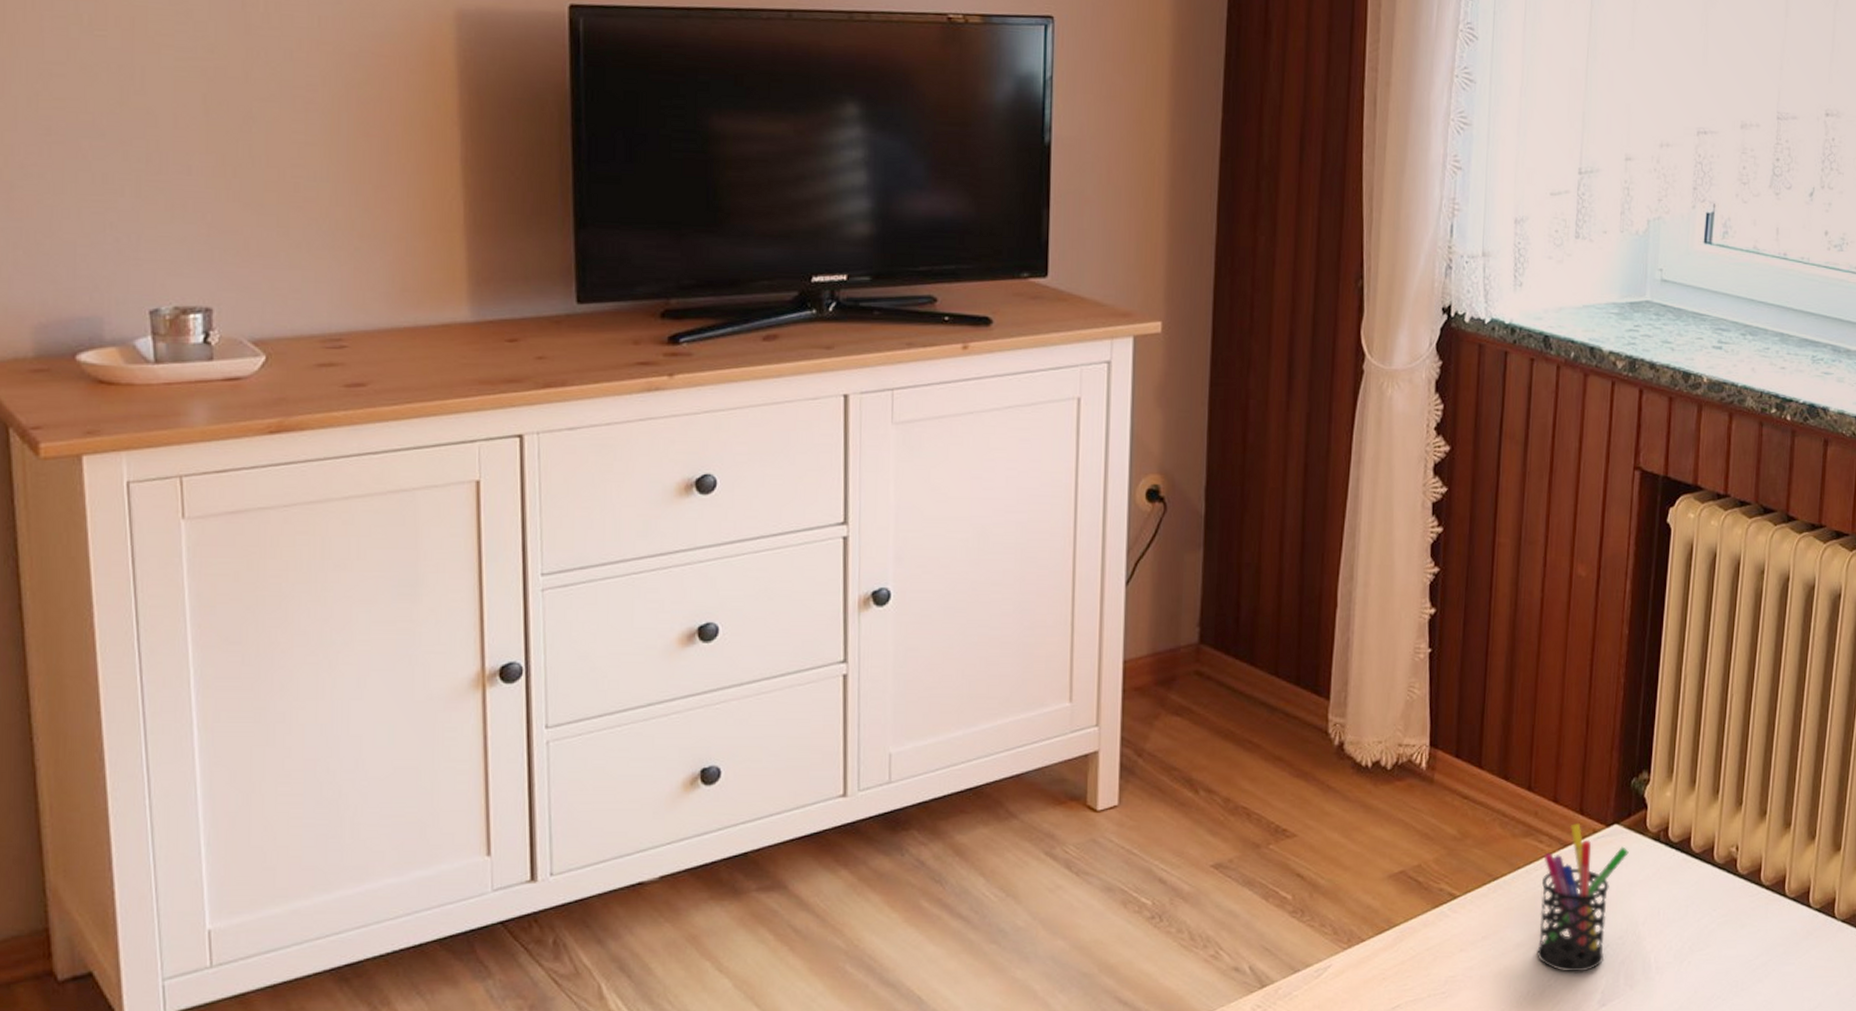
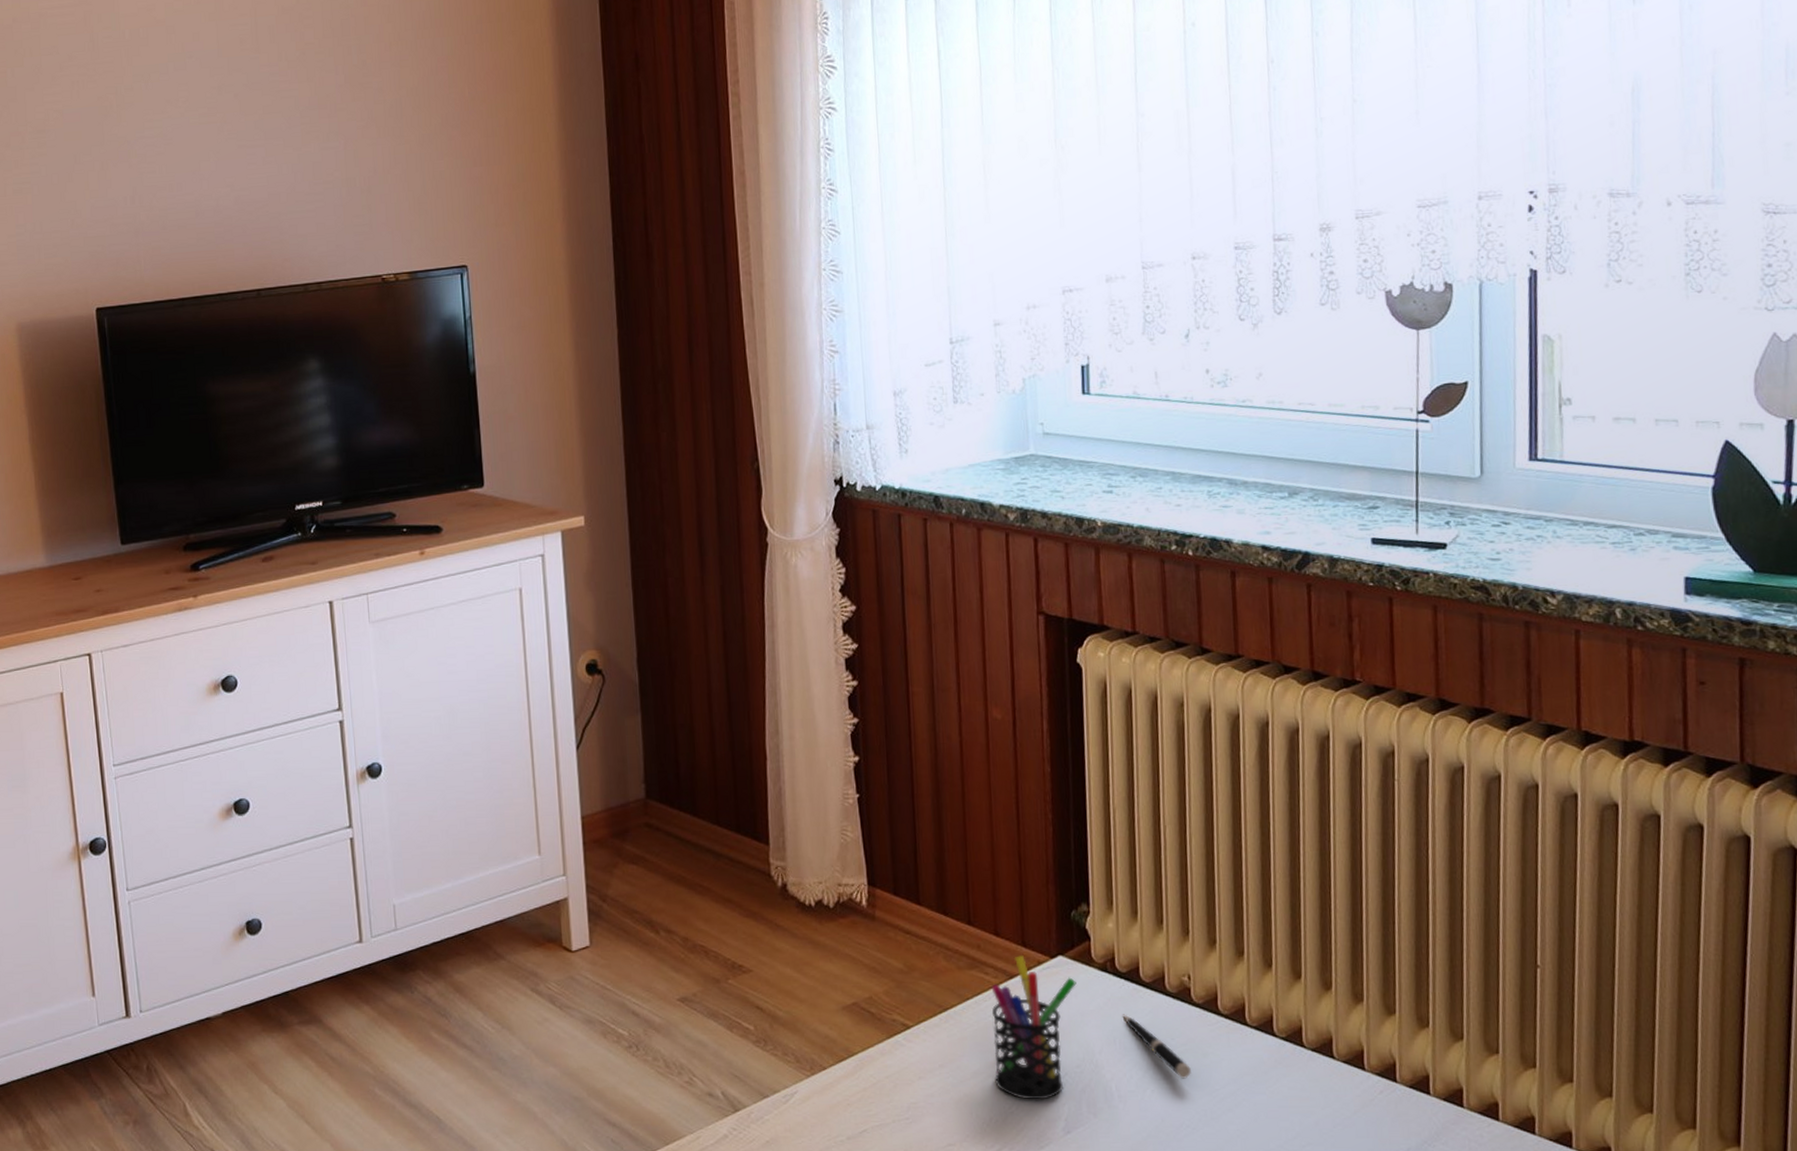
pen: none [1669,884,1728,950] -> present [1122,1014,1191,1079]

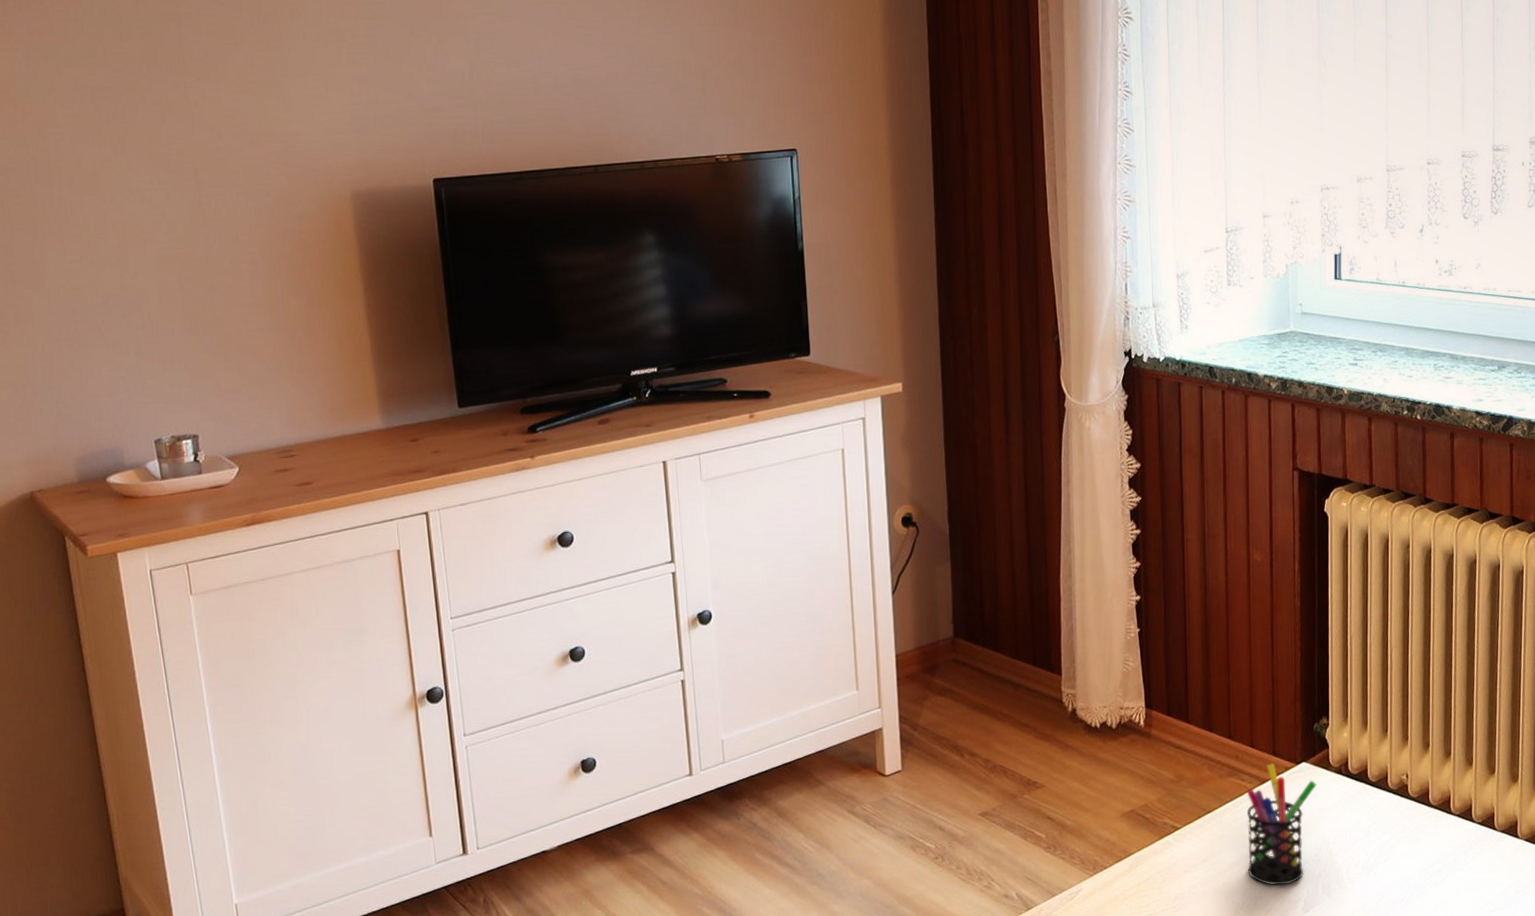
pen: present [1122,1014,1191,1079] -> none [1353,809,1406,861]

